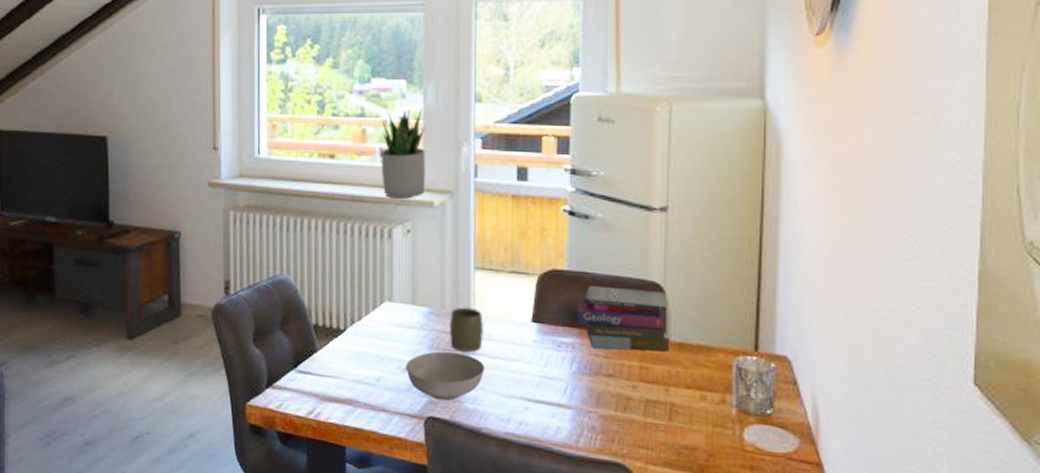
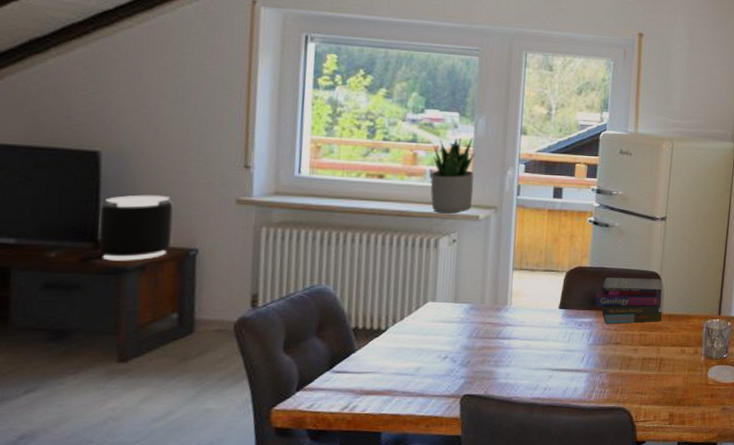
speaker: none [110,177,161,242] -> present [98,194,173,261]
bowl: present [406,351,484,401] -> none [445,338,517,380]
mug: present [449,307,483,352] -> none [487,301,518,337]

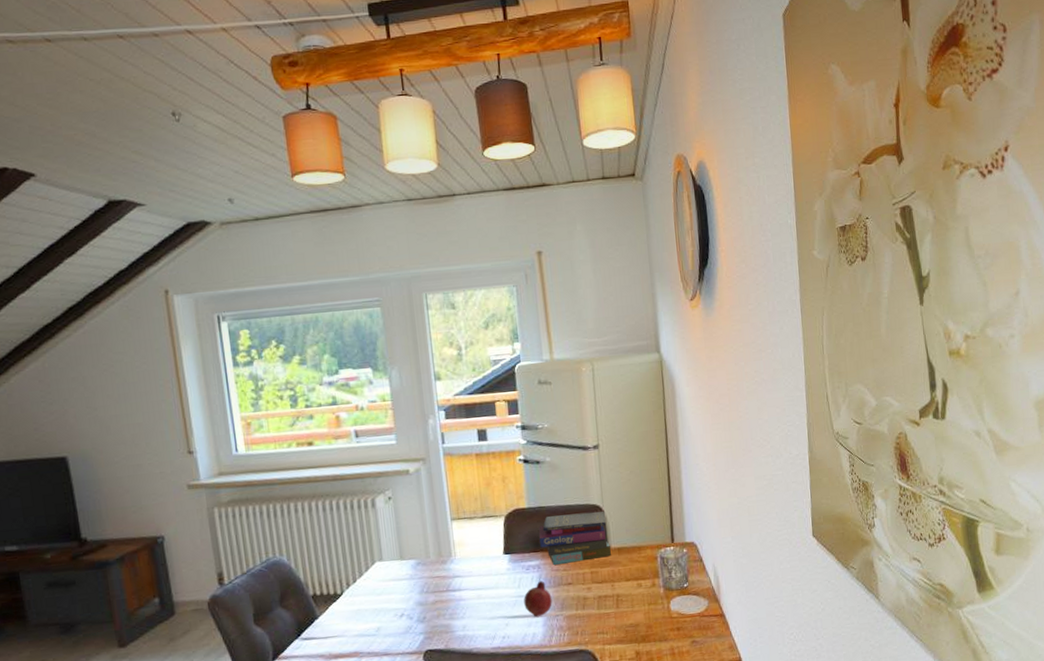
speaker: present [98,194,173,261] -> none [78,490,141,556]
planter: present [430,136,475,214] -> none [353,390,400,473]
fruit: none [571,338,599,372] -> present [524,581,553,617]

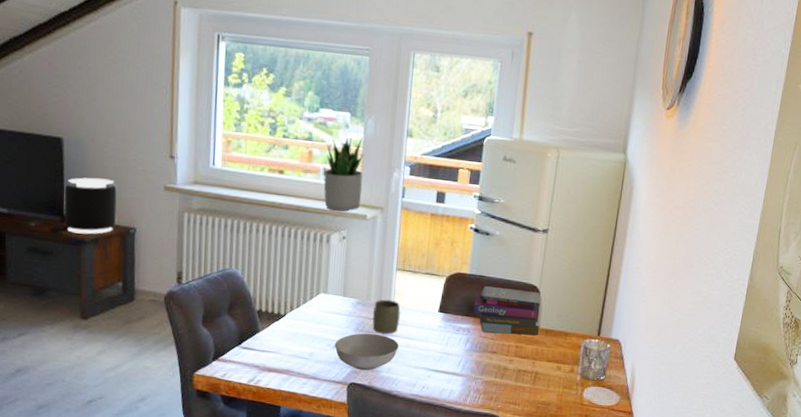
speaker: none [78,490,141,556] -> present [64,177,117,235]
planter: none [353,390,400,473] -> present [323,137,364,212]
bowl: none [401,591,470,635] -> present [334,333,399,371]
mug: none [434,552,466,590] -> present [372,299,401,334]
fruit: present [524,581,553,617] -> none [448,343,475,376]

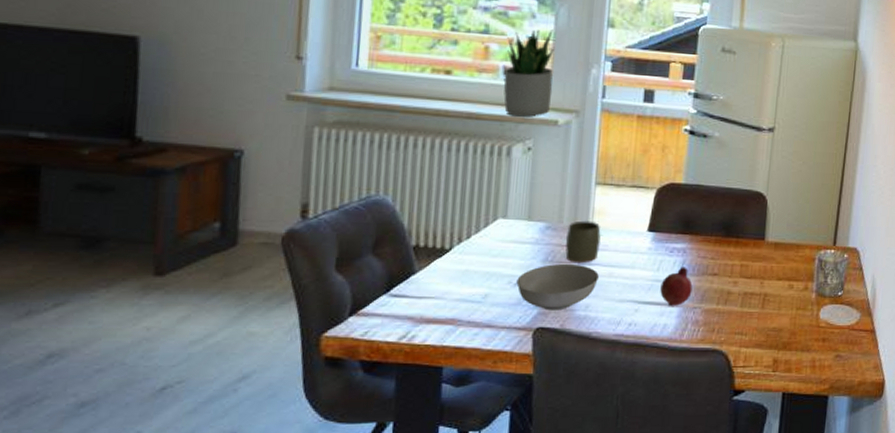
speaker: present [64,177,117,235] -> none [135,86,218,162]
fruit: none [448,343,475,376] -> present [660,267,693,306]
books: present [474,285,542,336] -> none [690,196,769,252]

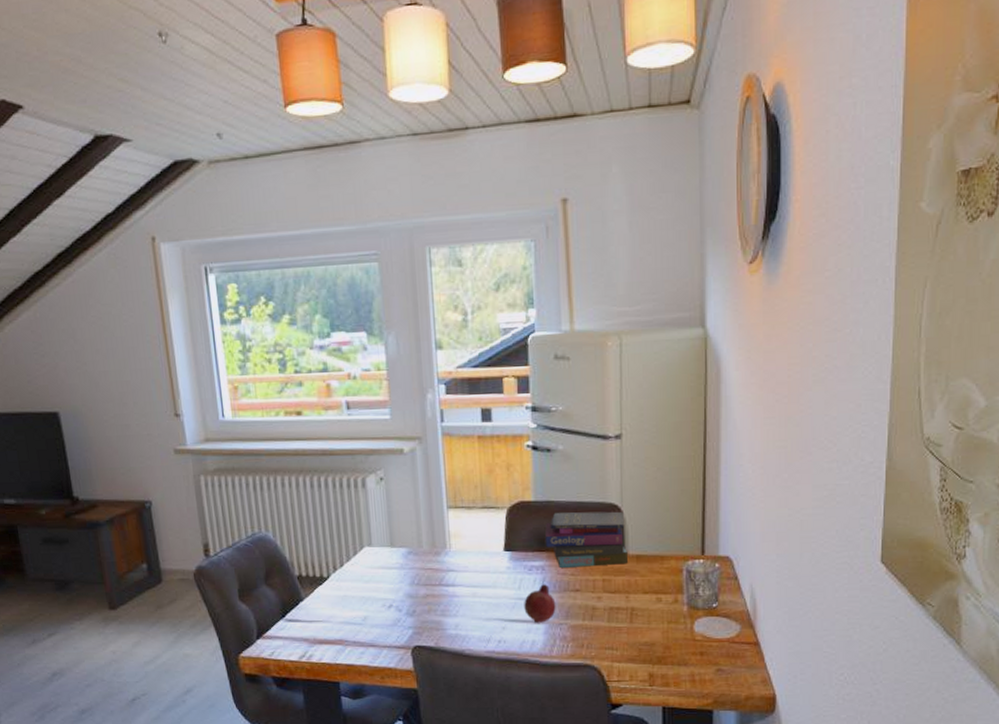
planter: present [503,28,555,117] -> none [345,358,394,449]
bowl: present [516,263,599,311] -> none [389,585,464,630]
mug: present [565,220,601,262] -> none [427,544,460,584]
books: none [690,196,769,252] -> present [545,511,629,568]

